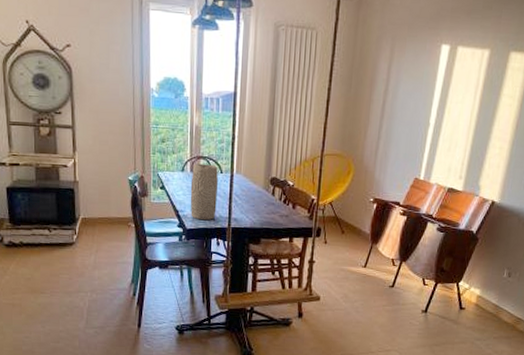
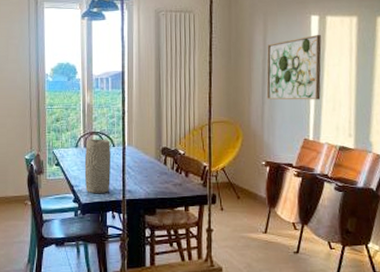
wall art: none [383,66,449,139] -> present [266,34,322,100]

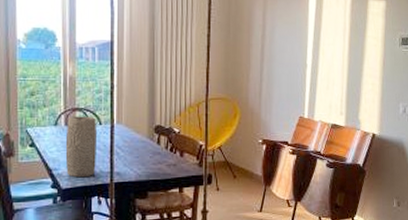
wall art: present [266,34,322,100] -> none [265,12,318,78]

